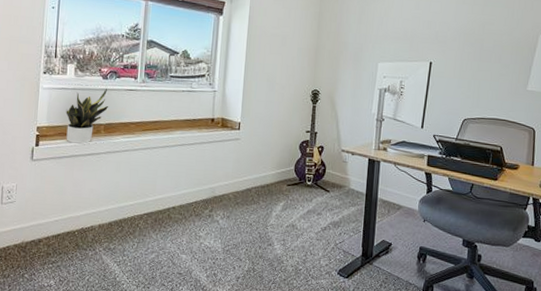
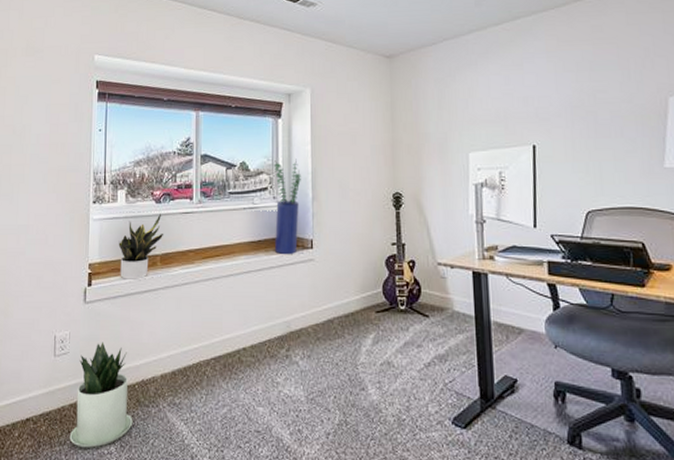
planter: none [13,194,72,281] -> present [69,342,133,448]
vase: none [206,52,236,134] -> present [273,159,301,255]

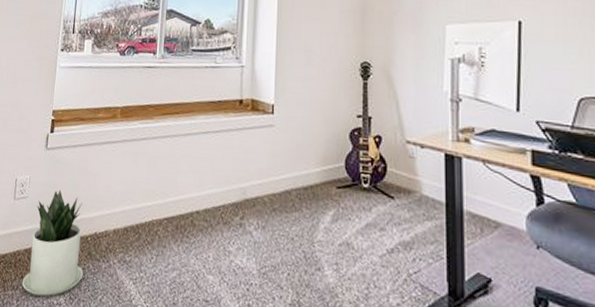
potted plant: present [118,214,164,279] -> none [81,66,126,130]
vase: present [273,159,301,255] -> none [234,20,266,119]

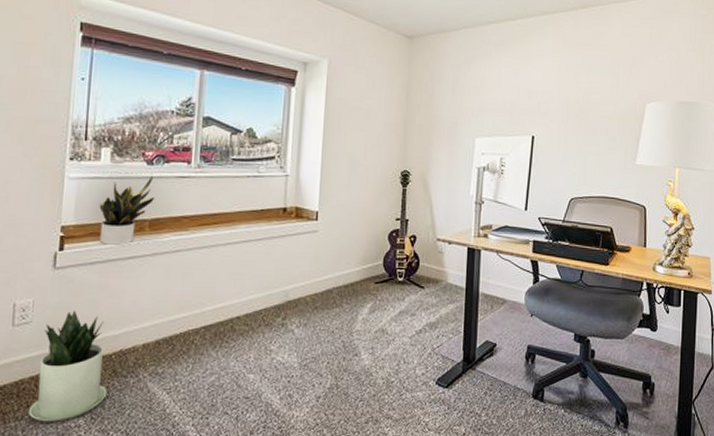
potted plant: none [81,66,126,130] -> present [99,176,155,245]

